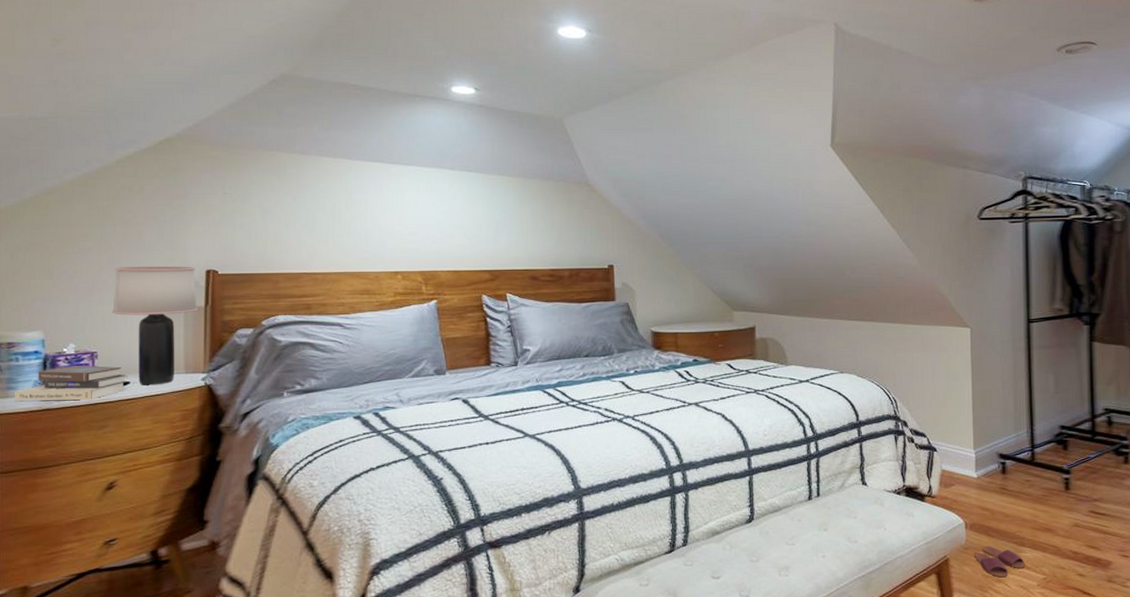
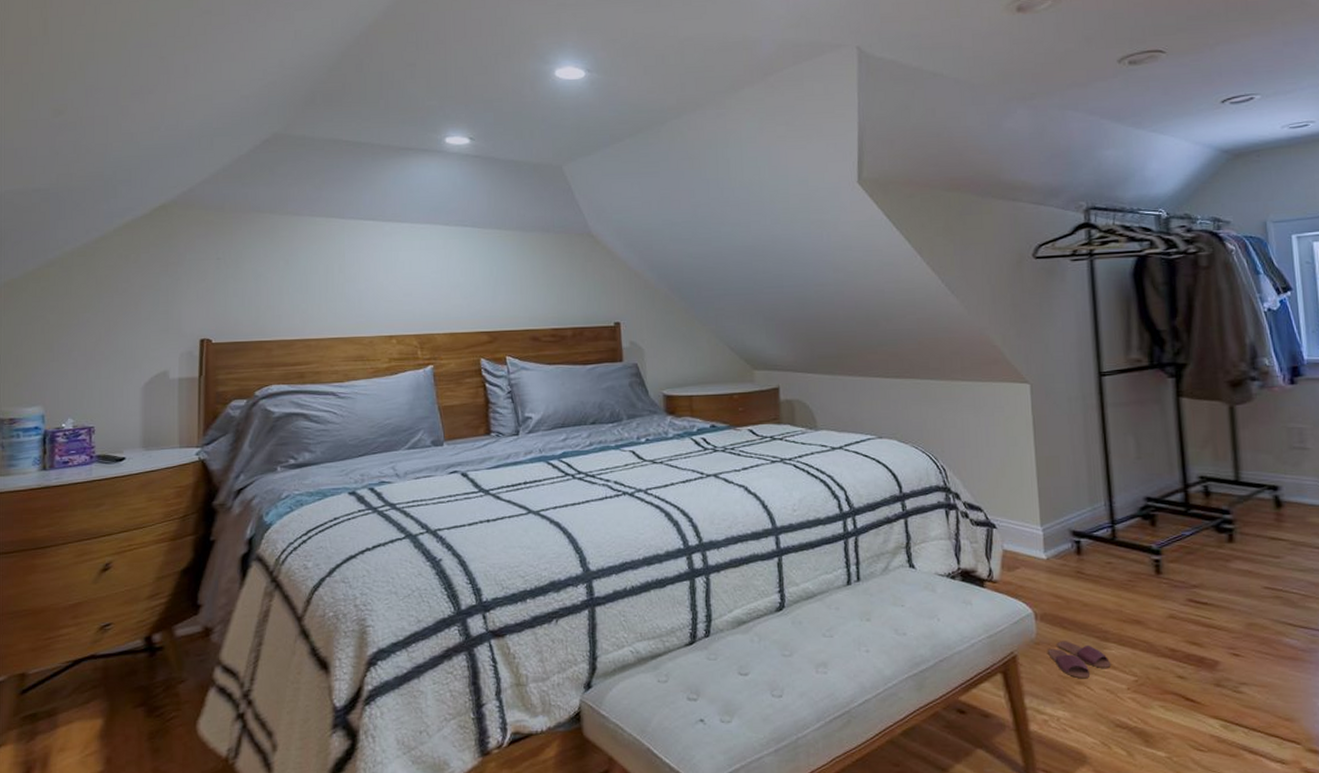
books: present [14,366,126,402] -> none [15,441,121,480]
table lamp: present [112,265,199,386] -> none [108,335,193,461]

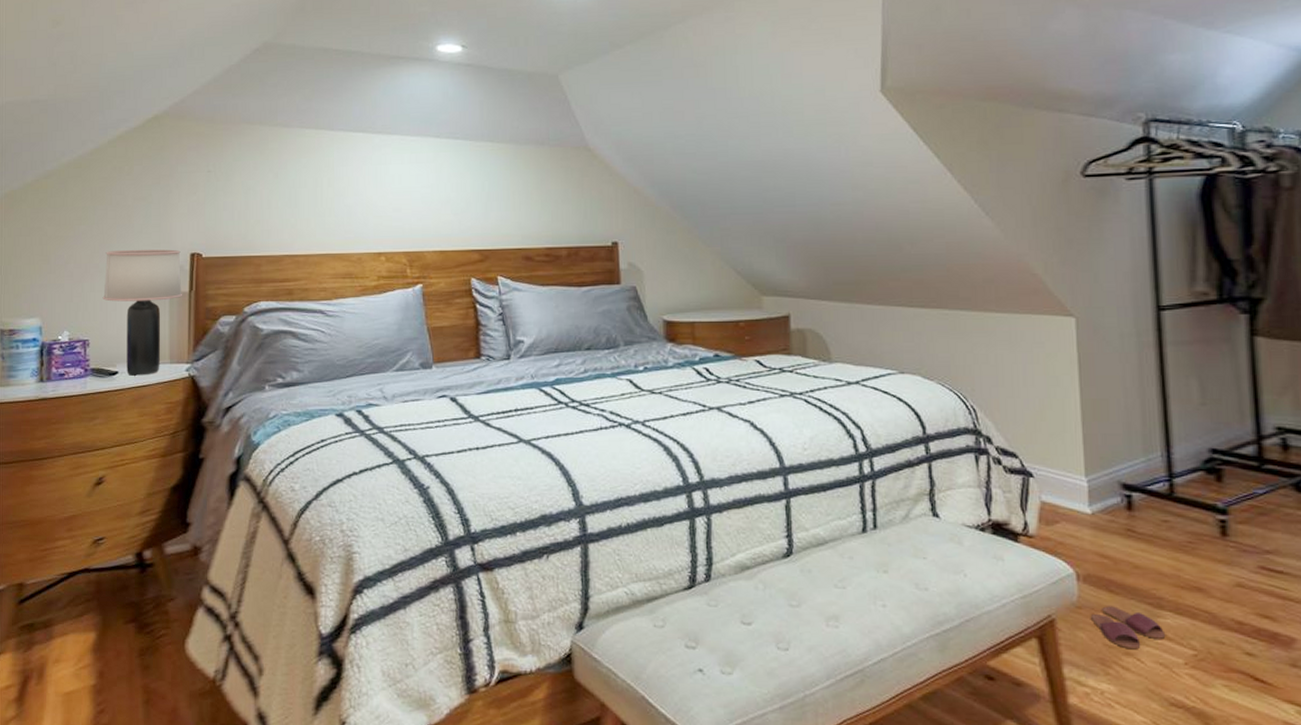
table lamp: none [108,335,193,461] -> present [102,249,183,376]

